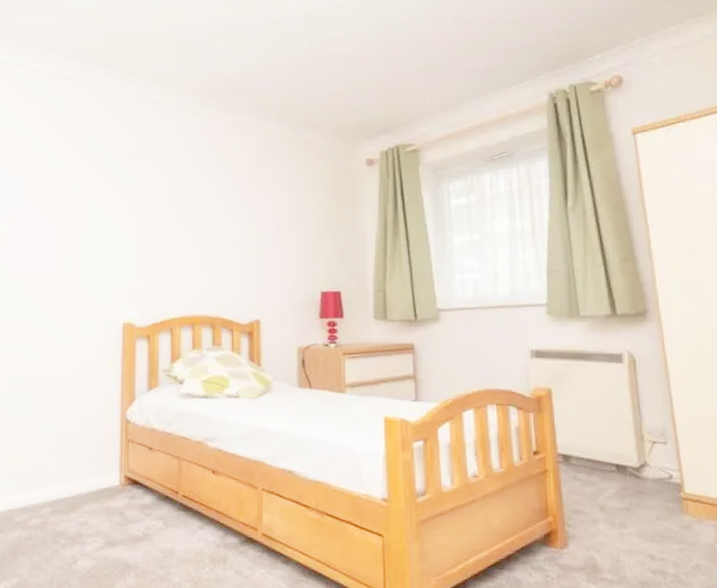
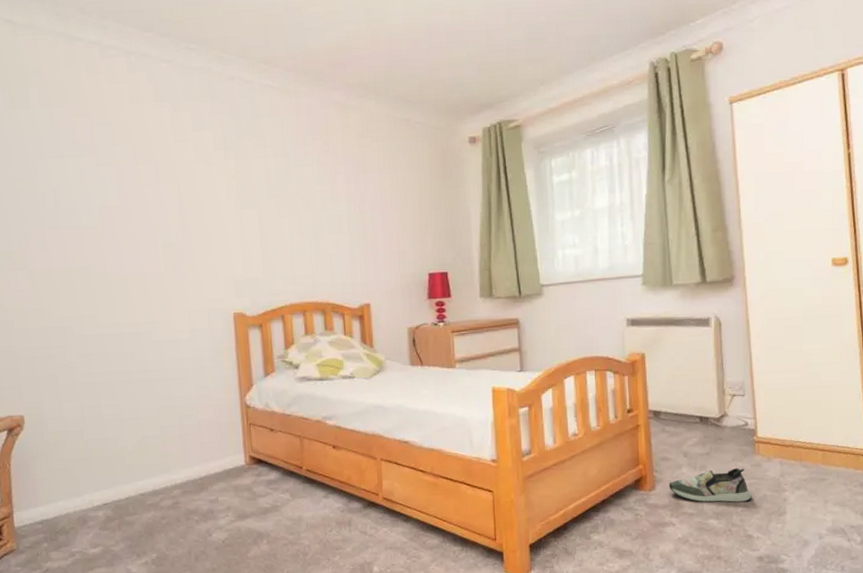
shoe: none [583,528,683,571] -> present [668,468,752,503]

